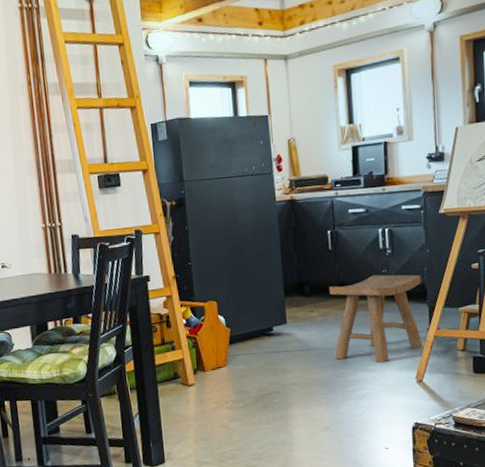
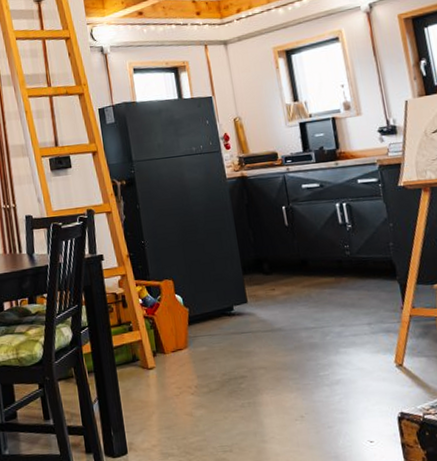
stool: present [329,274,423,363] -> none [289,250,399,345]

